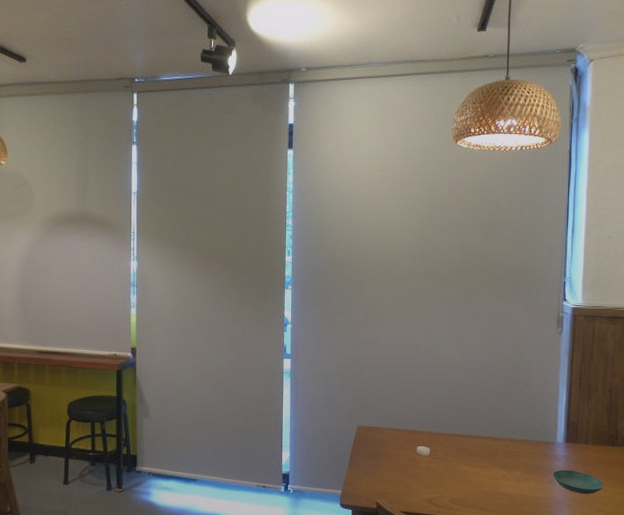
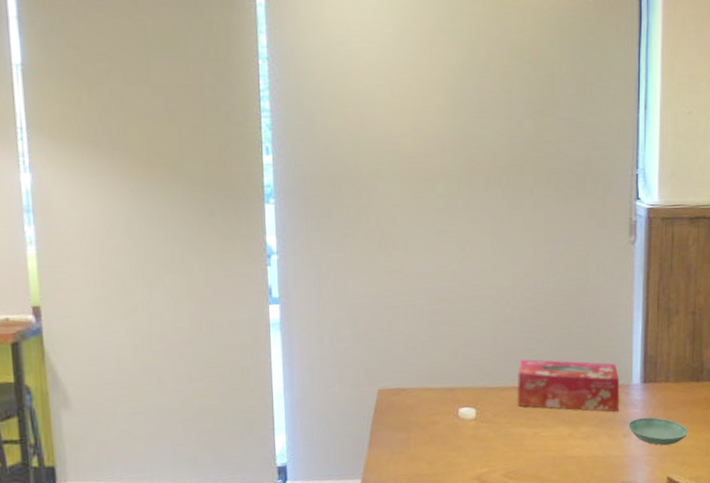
tissue box: none [463,414,547,463] -> present [518,359,620,413]

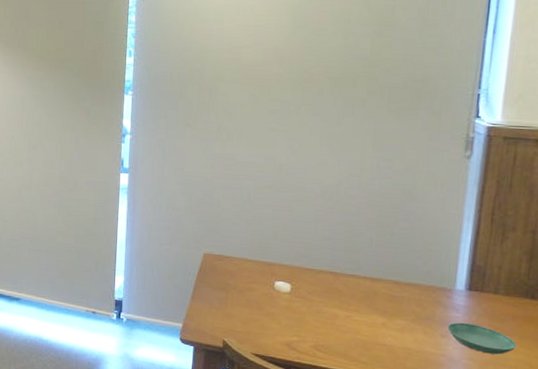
tissue box: present [518,359,620,413] -> none [333,248,442,313]

